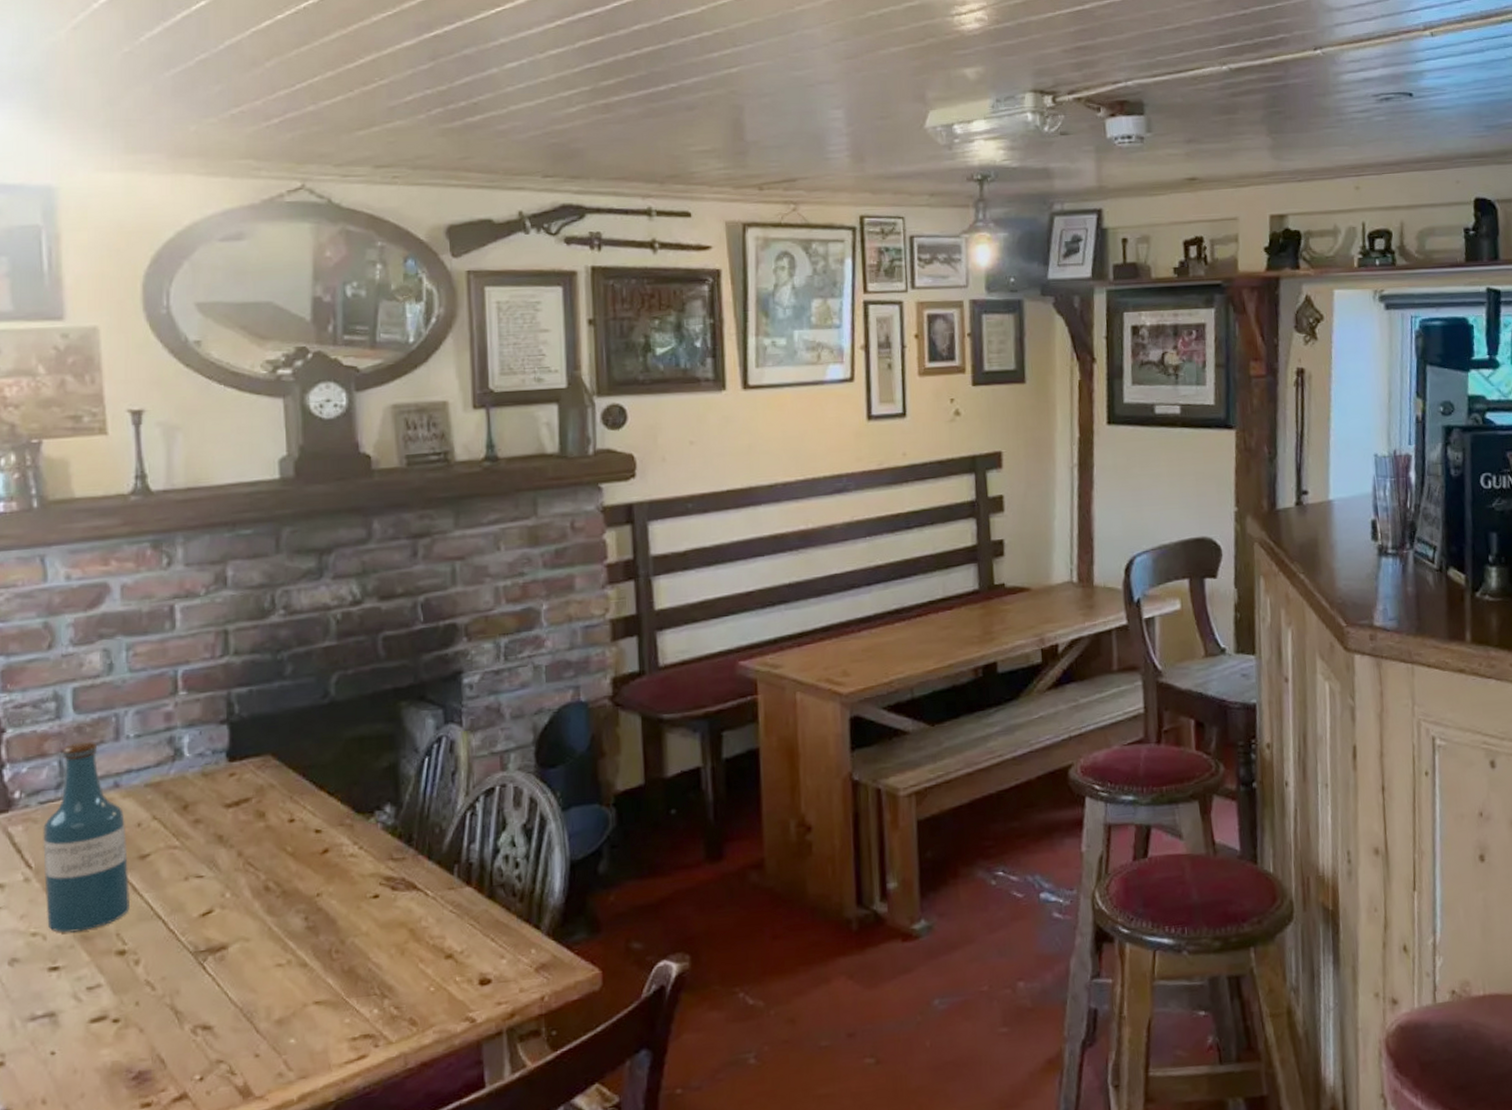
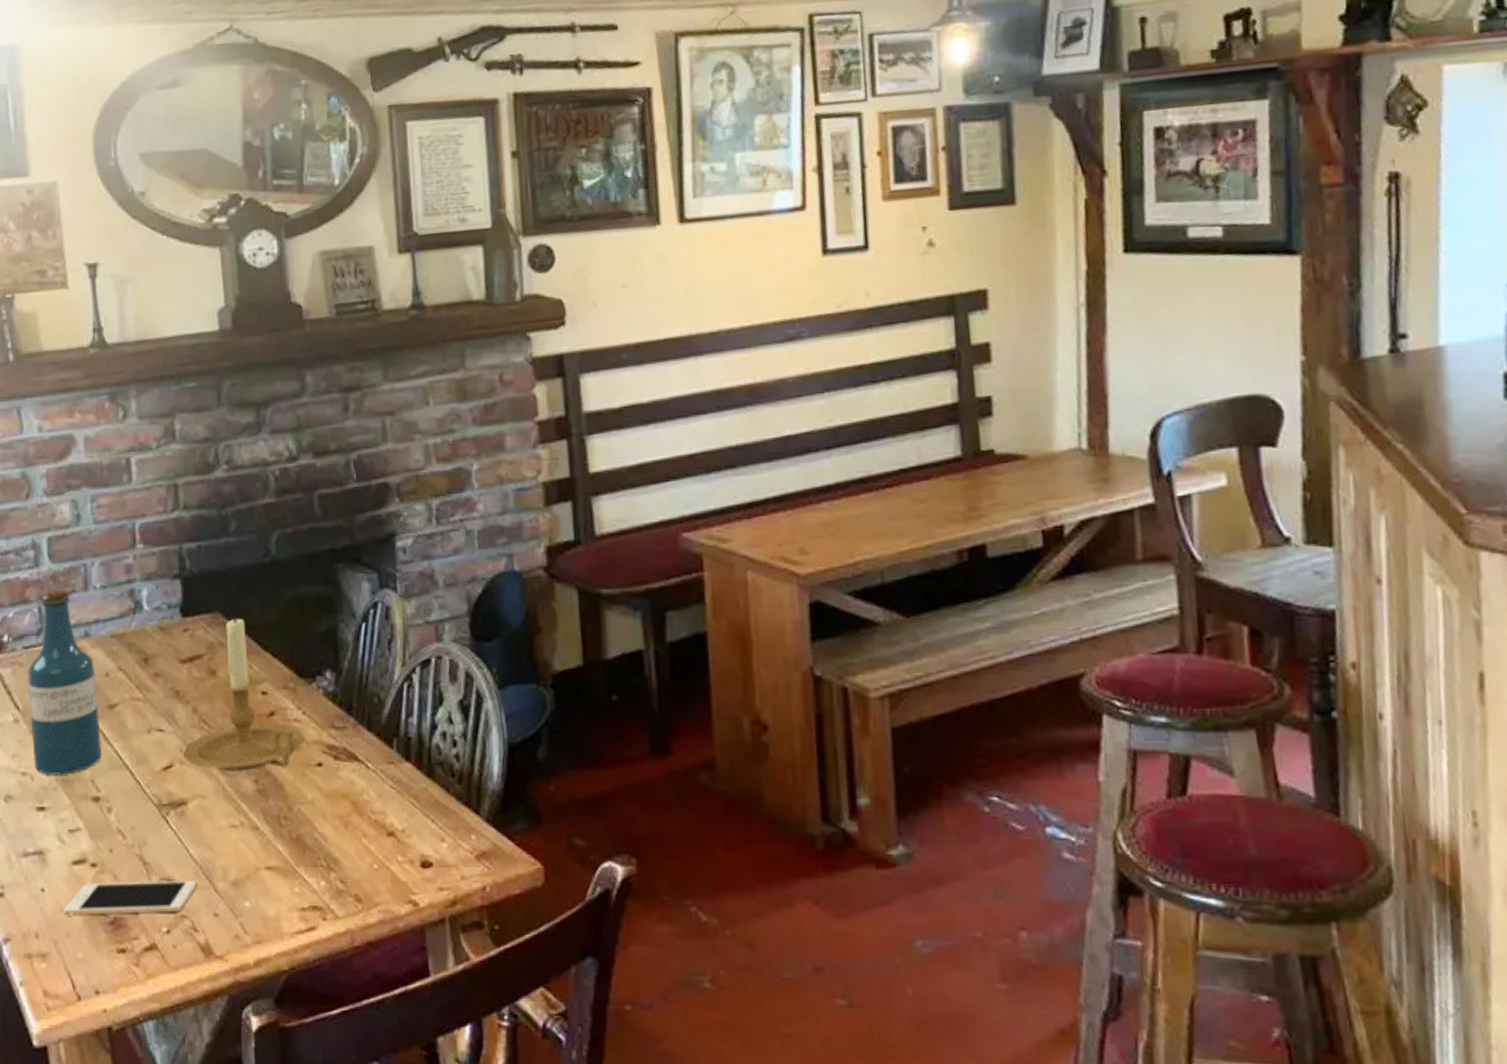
cell phone: none [77,1024,236,1077] -> present [63,881,197,916]
candle holder: none [225,755,361,912] -> present [183,614,305,772]

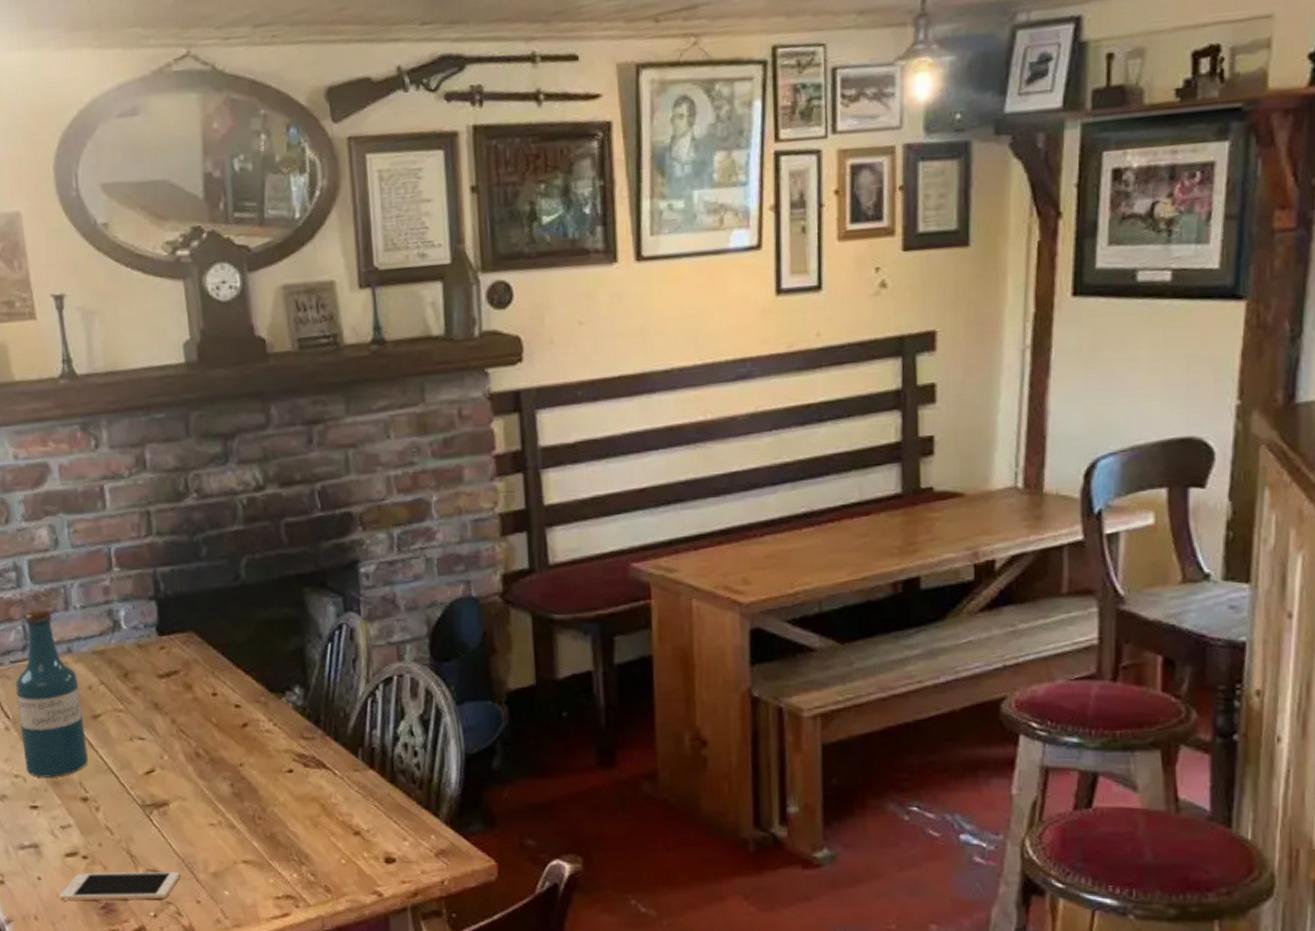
candle holder: present [183,614,305,772] -> none [164,633,277,776]

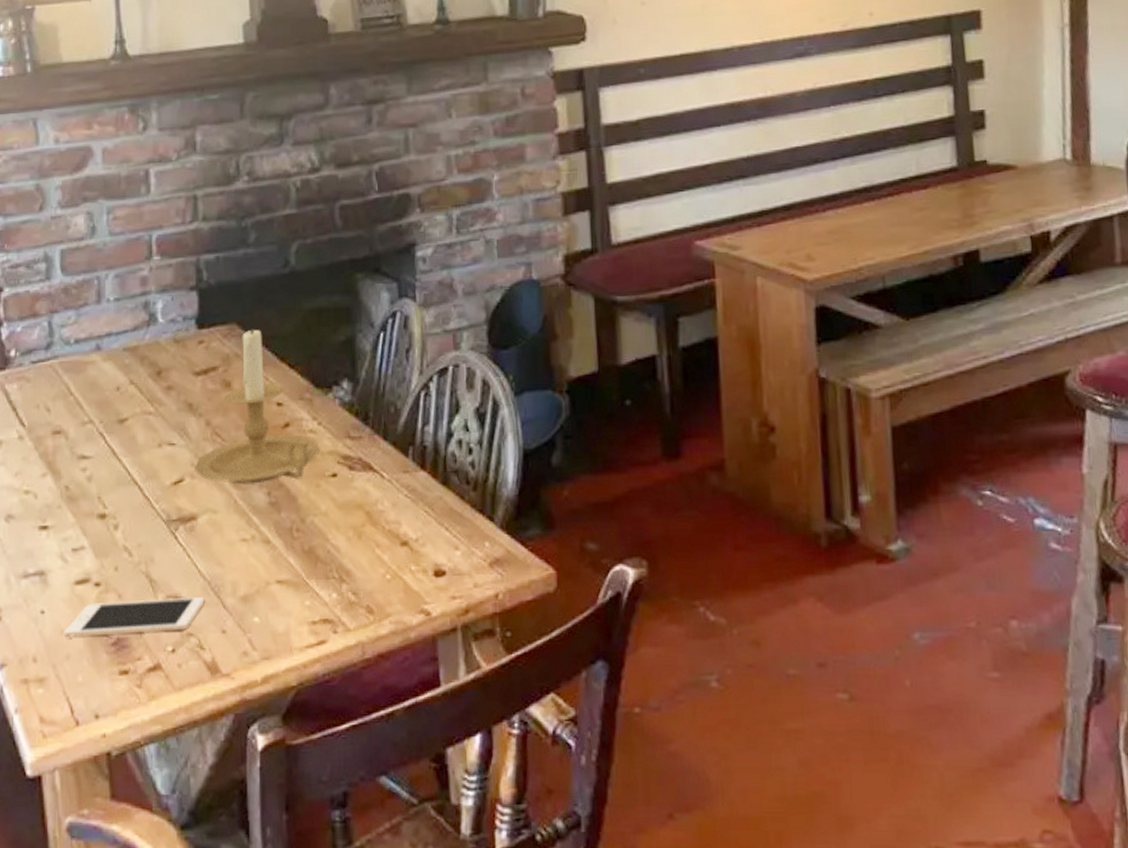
beer bottle: present [15,609,88,778] -> none [35,302,110,493]
candle holder: none [164,633,277,776] -> present [195,325,320,485]

